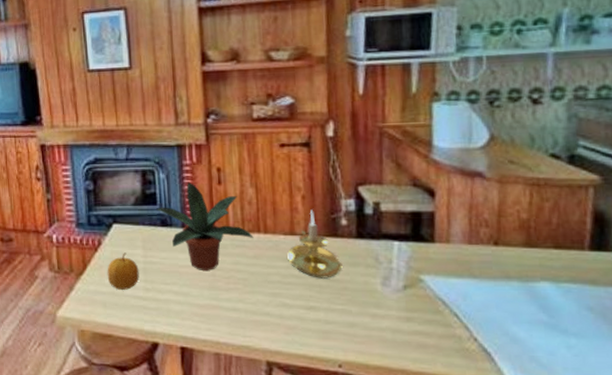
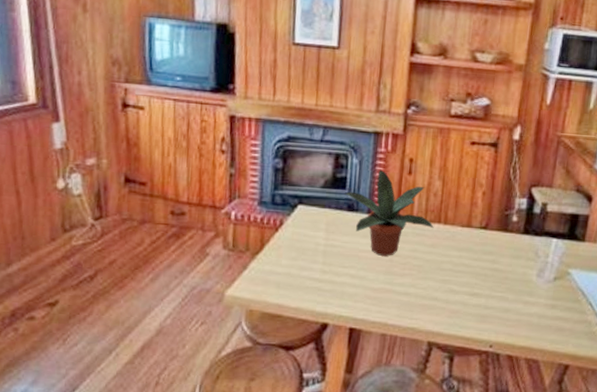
fruit: present [107,252,139,290] -> none [284,234,319,271]
candle holder: present [287,209,343,279] -> none [461,205,508,269]

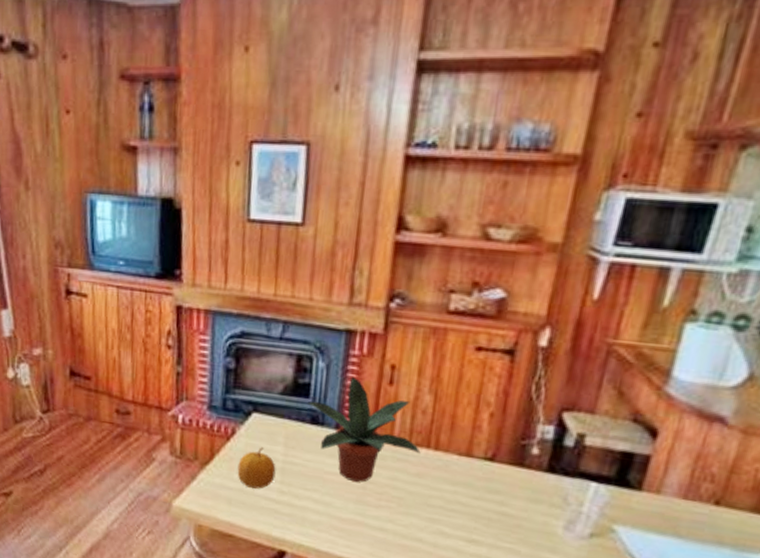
fruit: none [284,234,319,271] -> present [237,447,276,489]

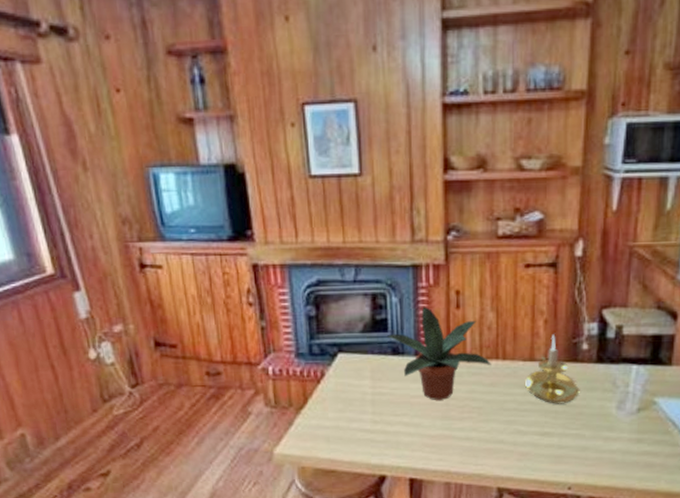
fruit: present [237,447,276,489] -> none [331,384,367,423]
candle holder: none [456,430,522,512] -> present [525,334,580,404]

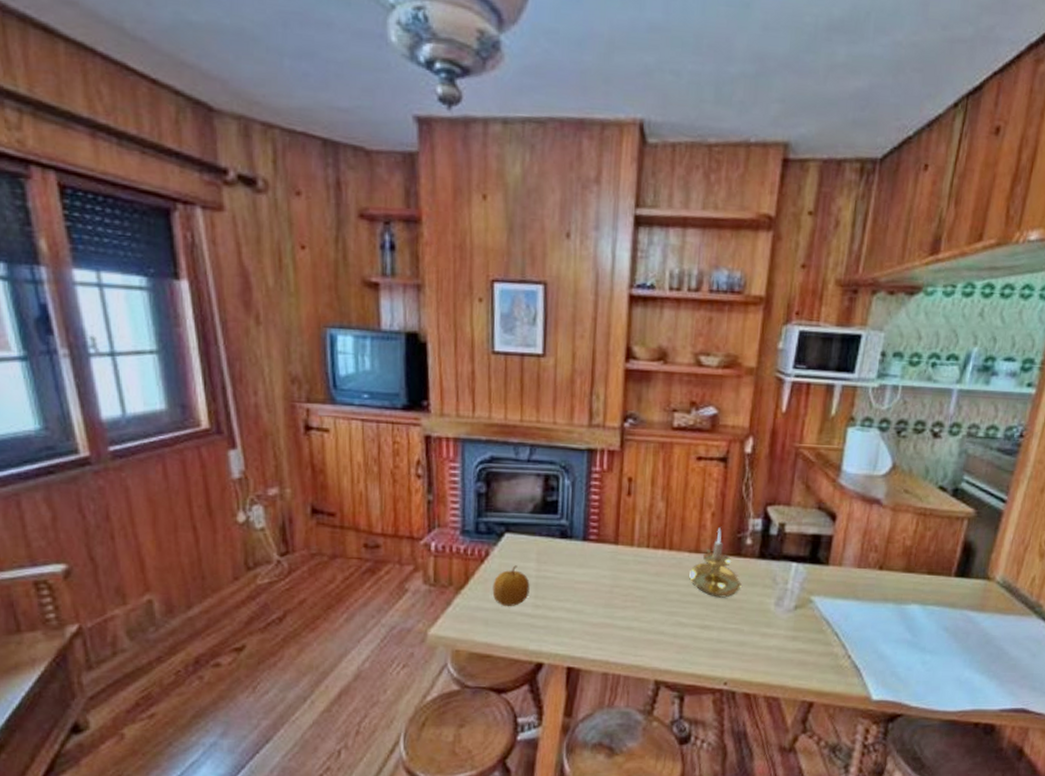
fruit: none [331,384,367,423] -> present [492,565,530,606]
potted plant: present [386,306,491,400] -> none [556,490,658,587]

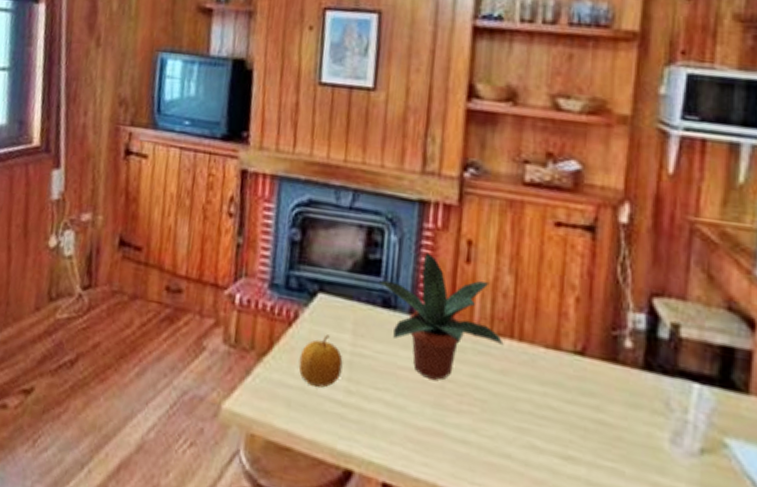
potted plant: none [556,490,658,587] -> present [378,252,504,380]
candle holder: present [689,527,742,598] -> none [546,318,620,420]

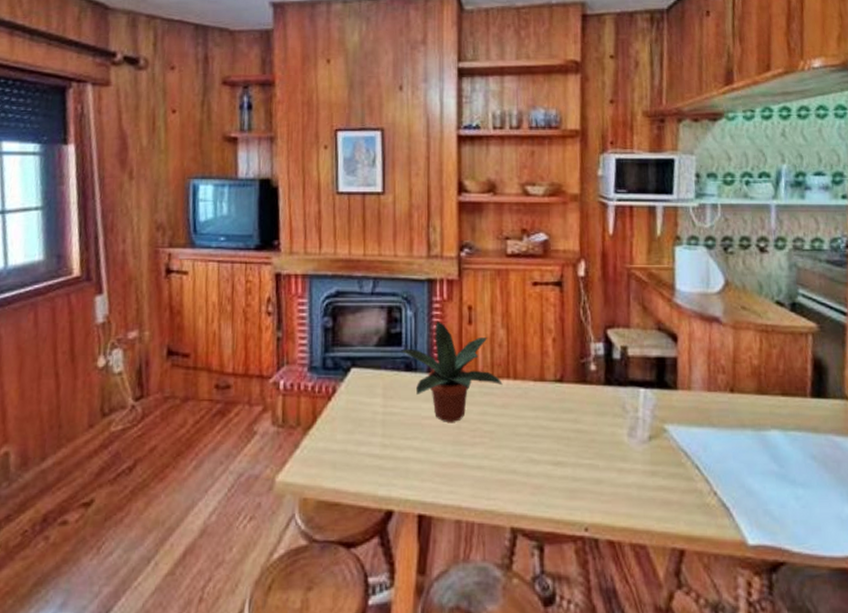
fruit: present [298,335,343,388] -> none [340,402,377,447]

